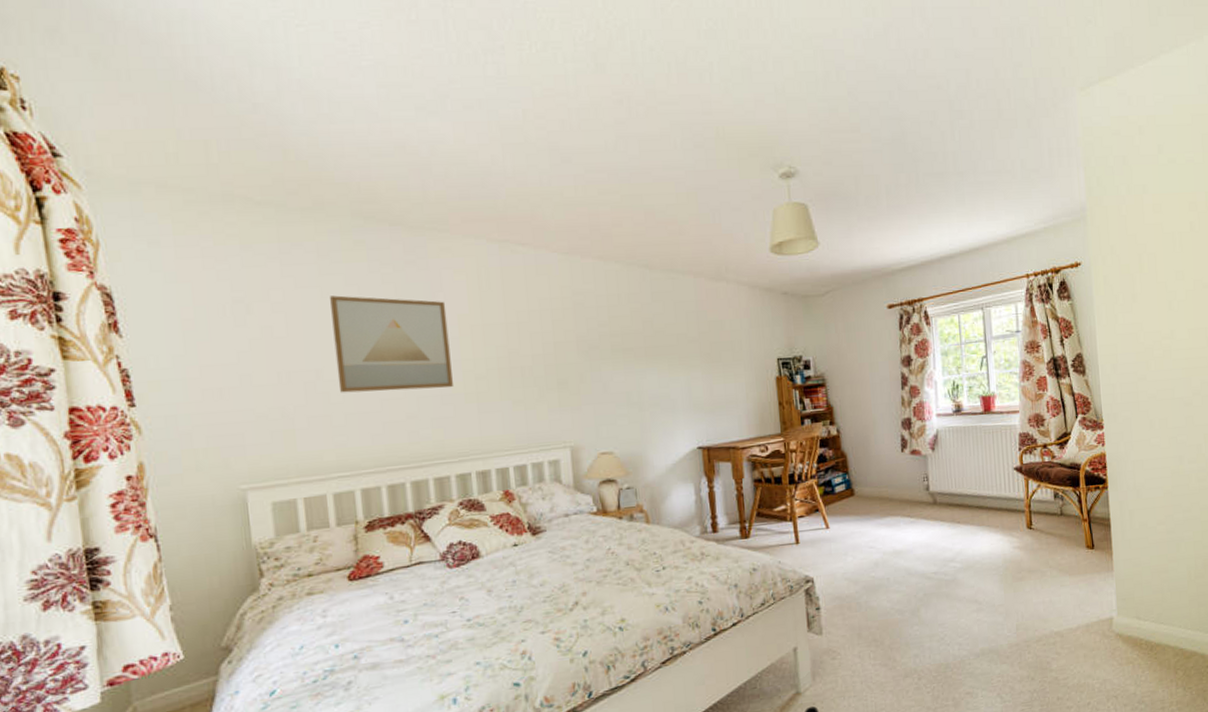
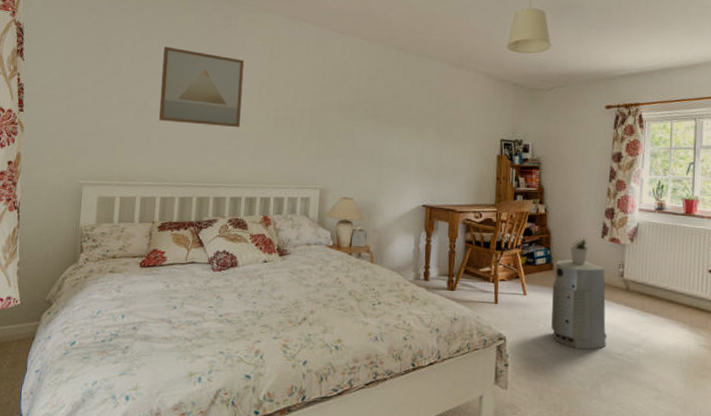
air purifier: none [856,479,921,577] -> present [551,259,608,350]
potted plant: none [869,454,891,486] -> present [569,237,591,265]

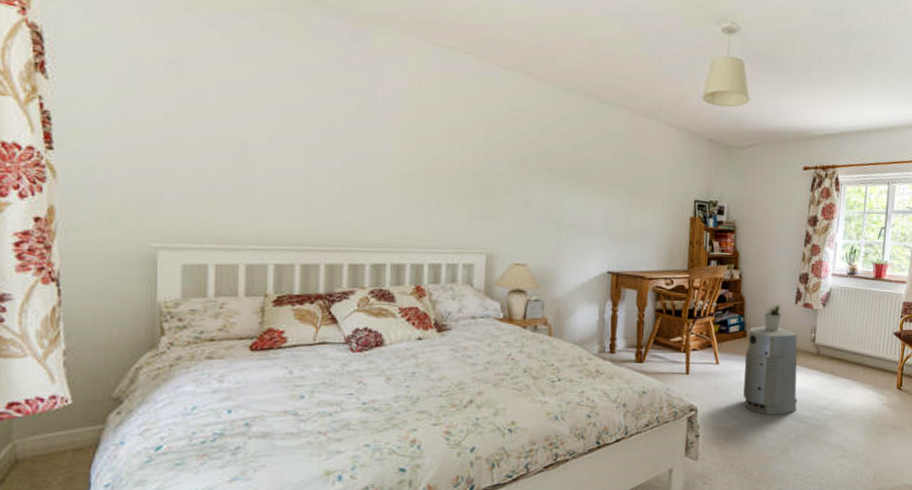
wall art: present [158,46,245,128] -> none [265,72,384,180]

